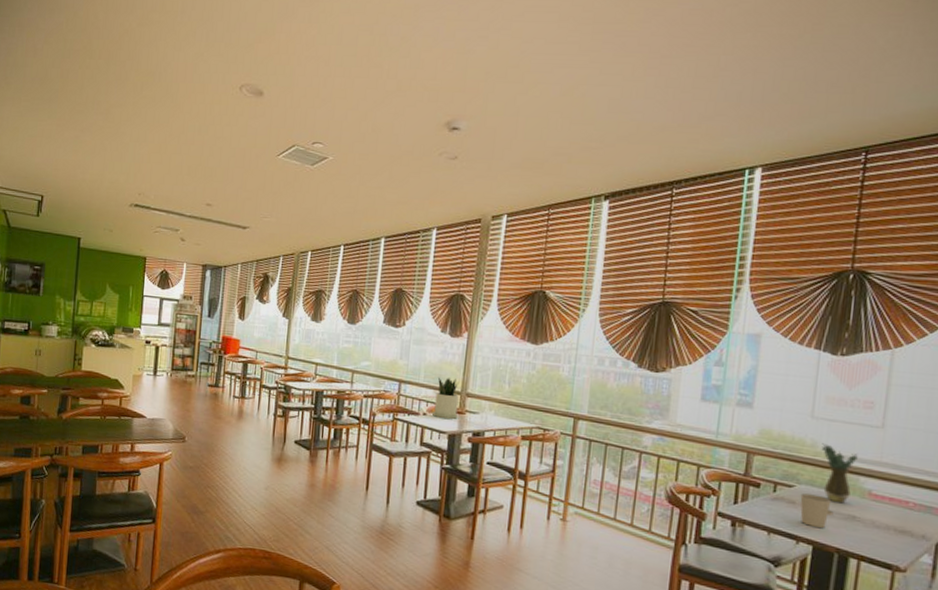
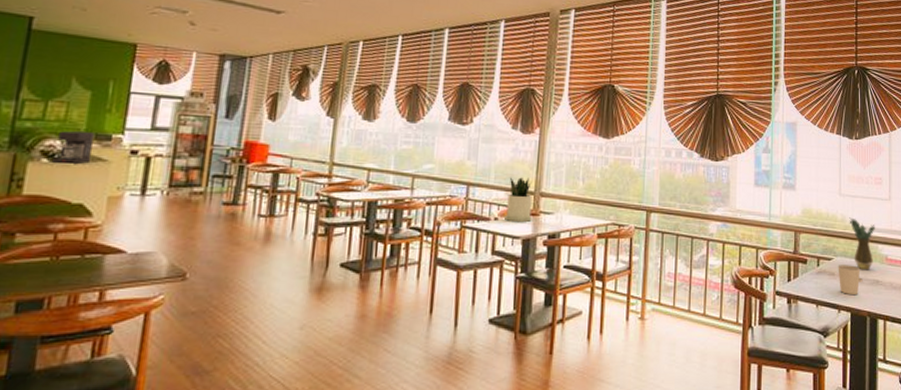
coffee maker: none [98,324,122,350] -> present [52,131,94,165]

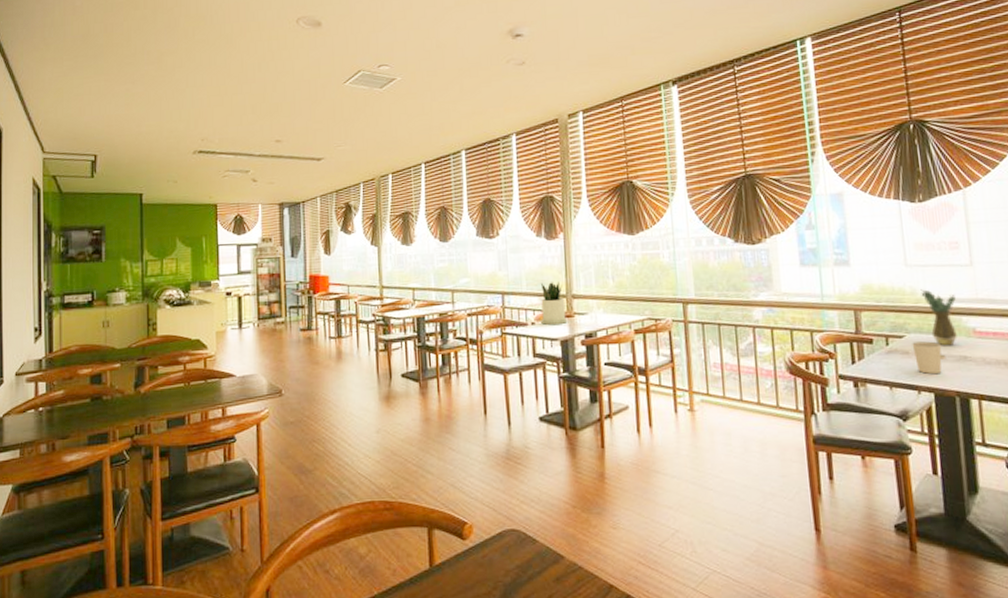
coffee maker: present [52,131,94,165] -> none [173,281,200,309]

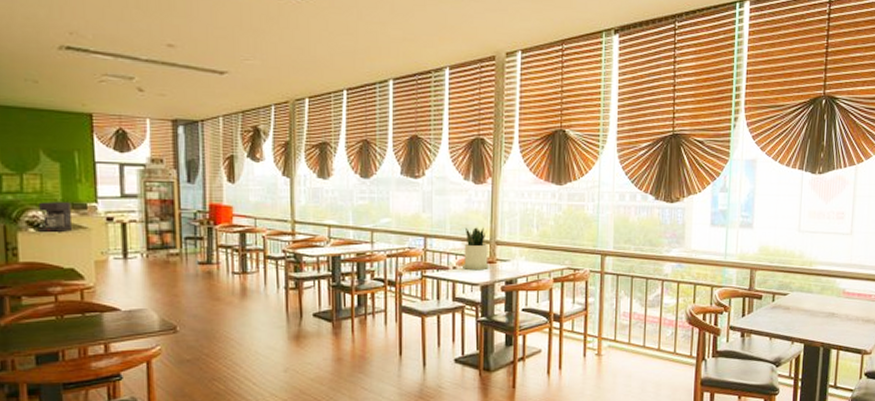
coffee maker: none [173,281,200,309] -> present [39,202,73,233]
cup: present [912,341,946,375] -> none [793,299,818,328]
vase: present [920,289,957,346] -> none [807,253,834,304]

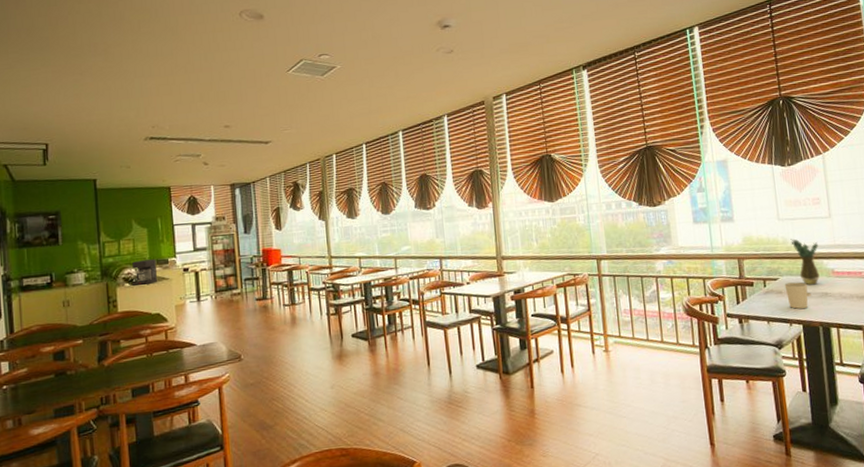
planter: present [461,227,491,271] -> none [474,245,500,284]
cup: none [793,299,818,328] -> present [784,282,812,310]
vase: none [807,253,834,304] -> present [790,239,820,285]

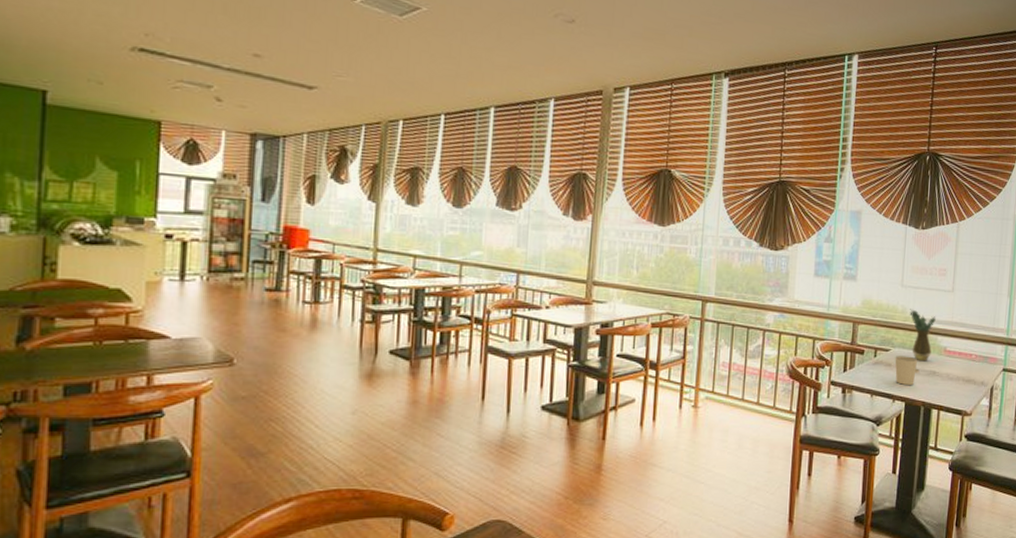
coffee maker: present [132,259,158,286] -> none [85,213,125,249]

